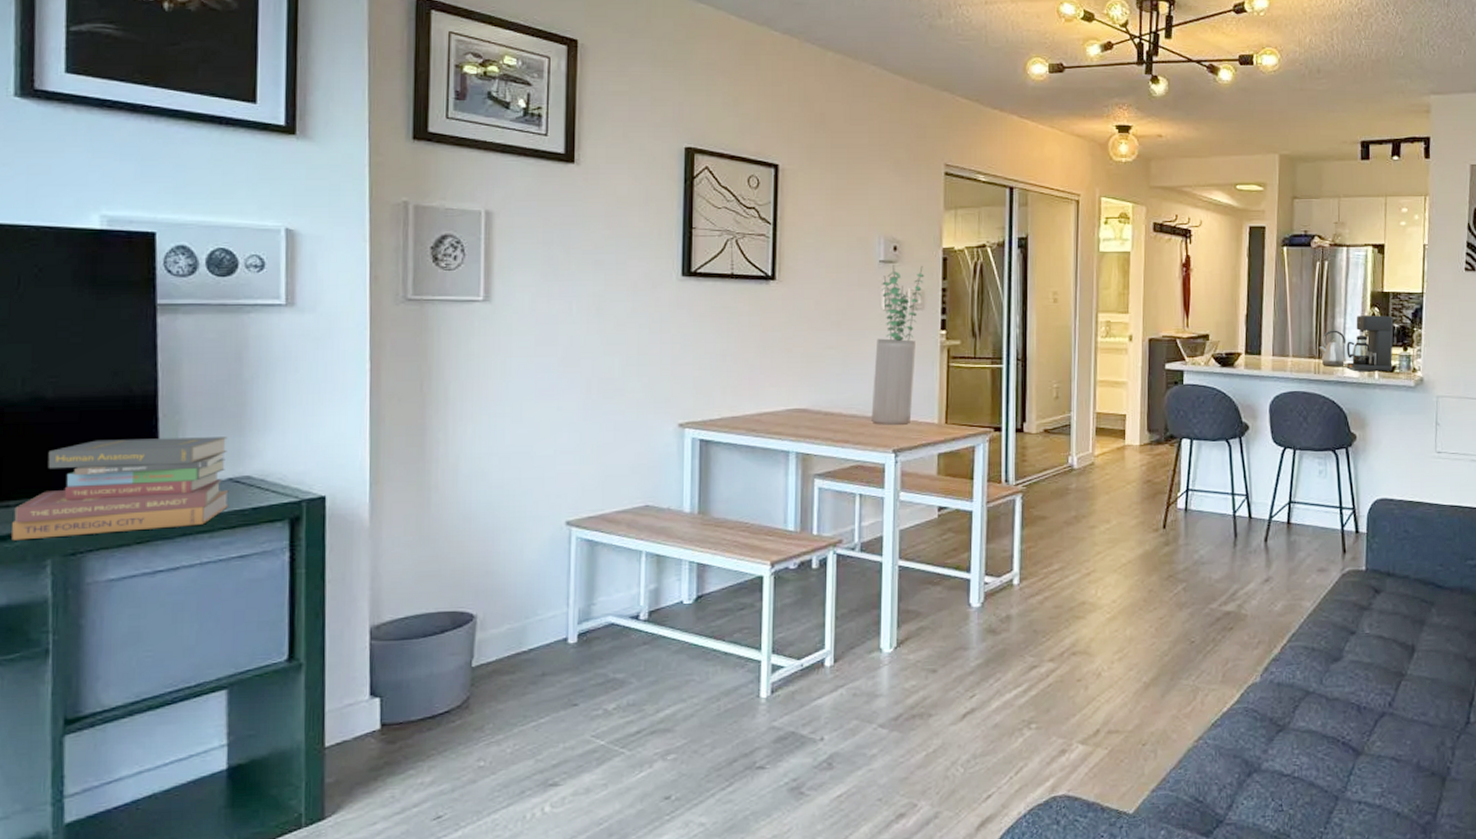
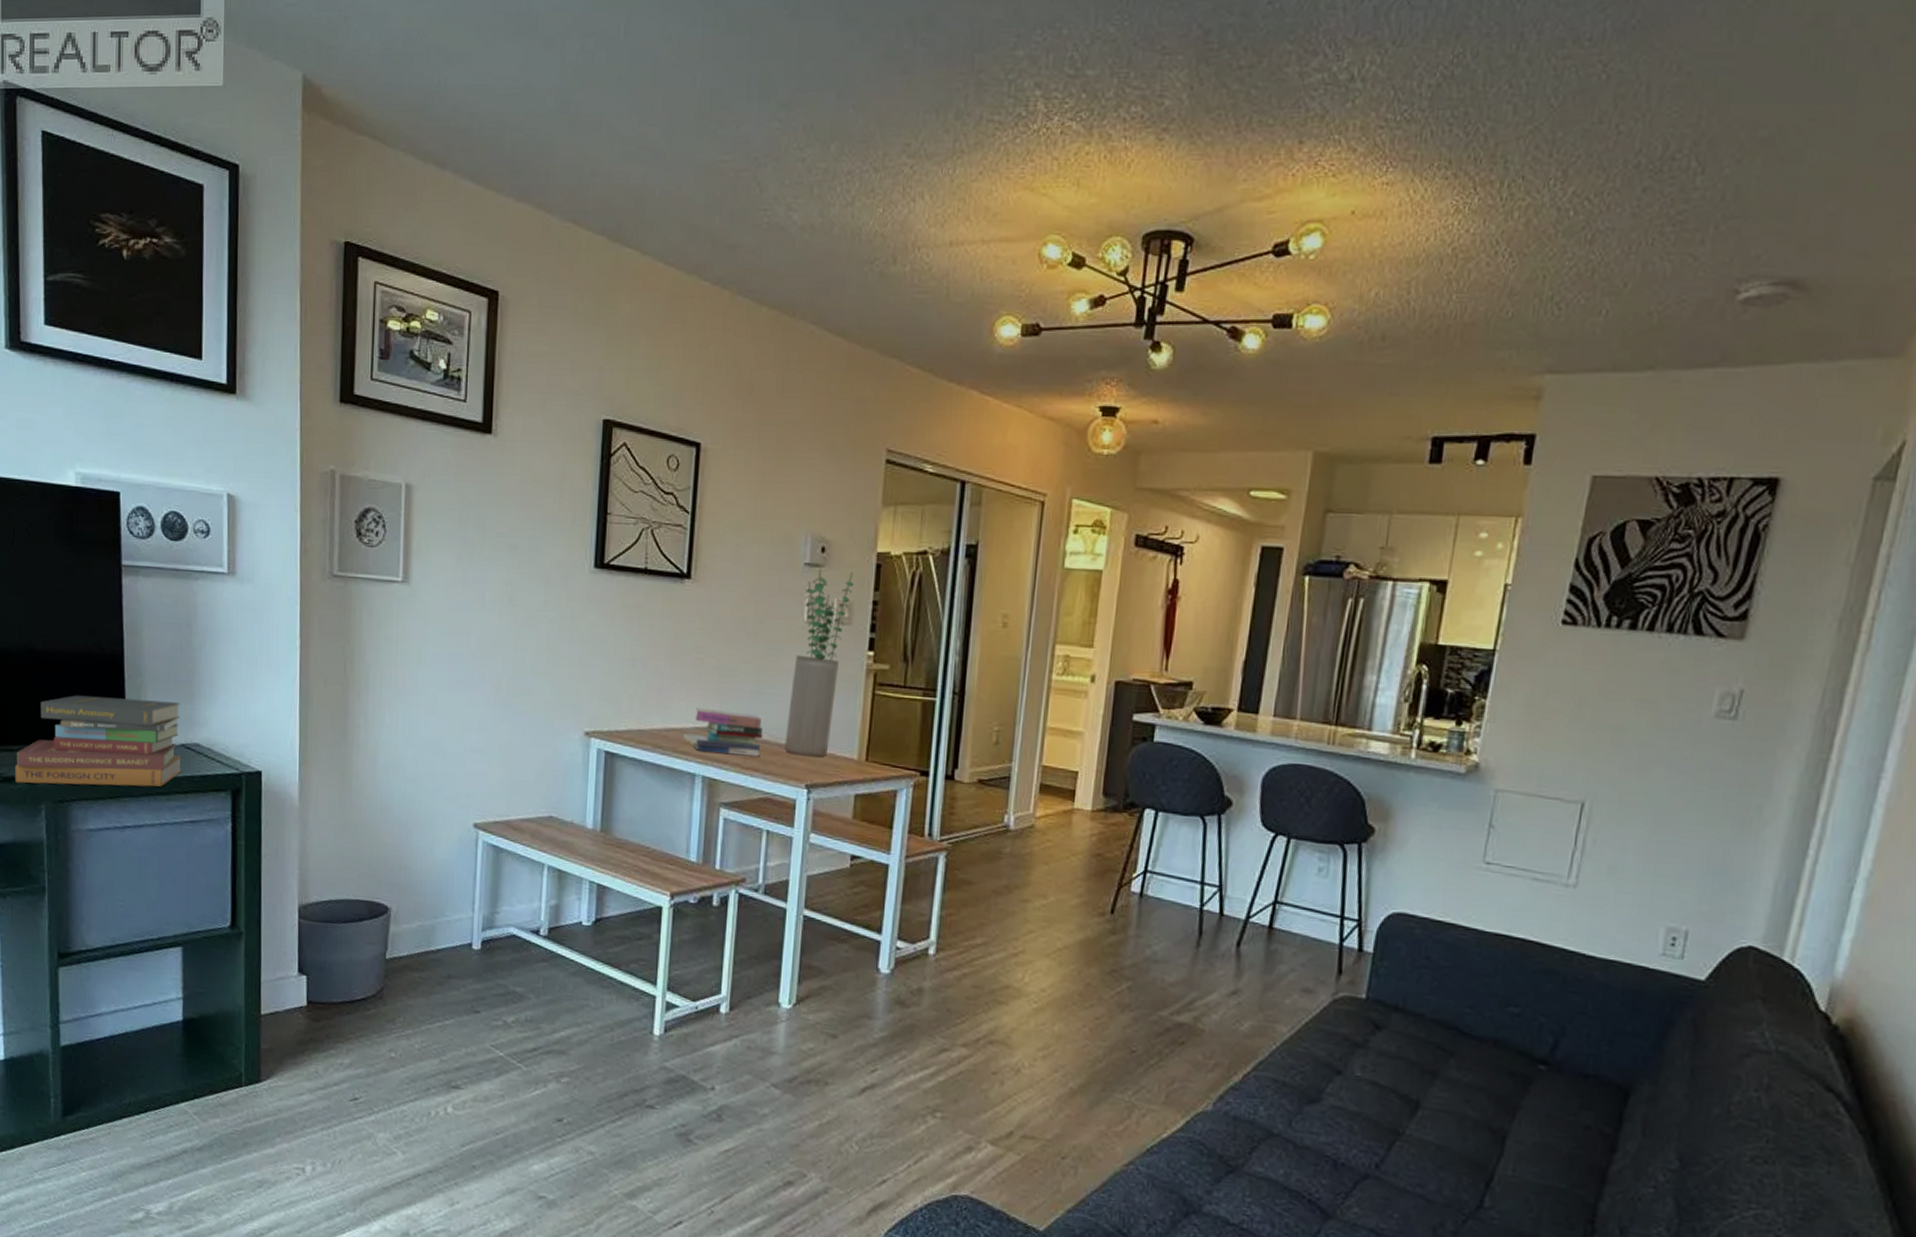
books: none [776,391,851,431] -> present [683,707,763,757]
kettle: present [1318,330,1347,368] -> none [1337,689,1377,739]
coffee maker: present [1346,315,1394,373] -> none [1373,674,1448,752]

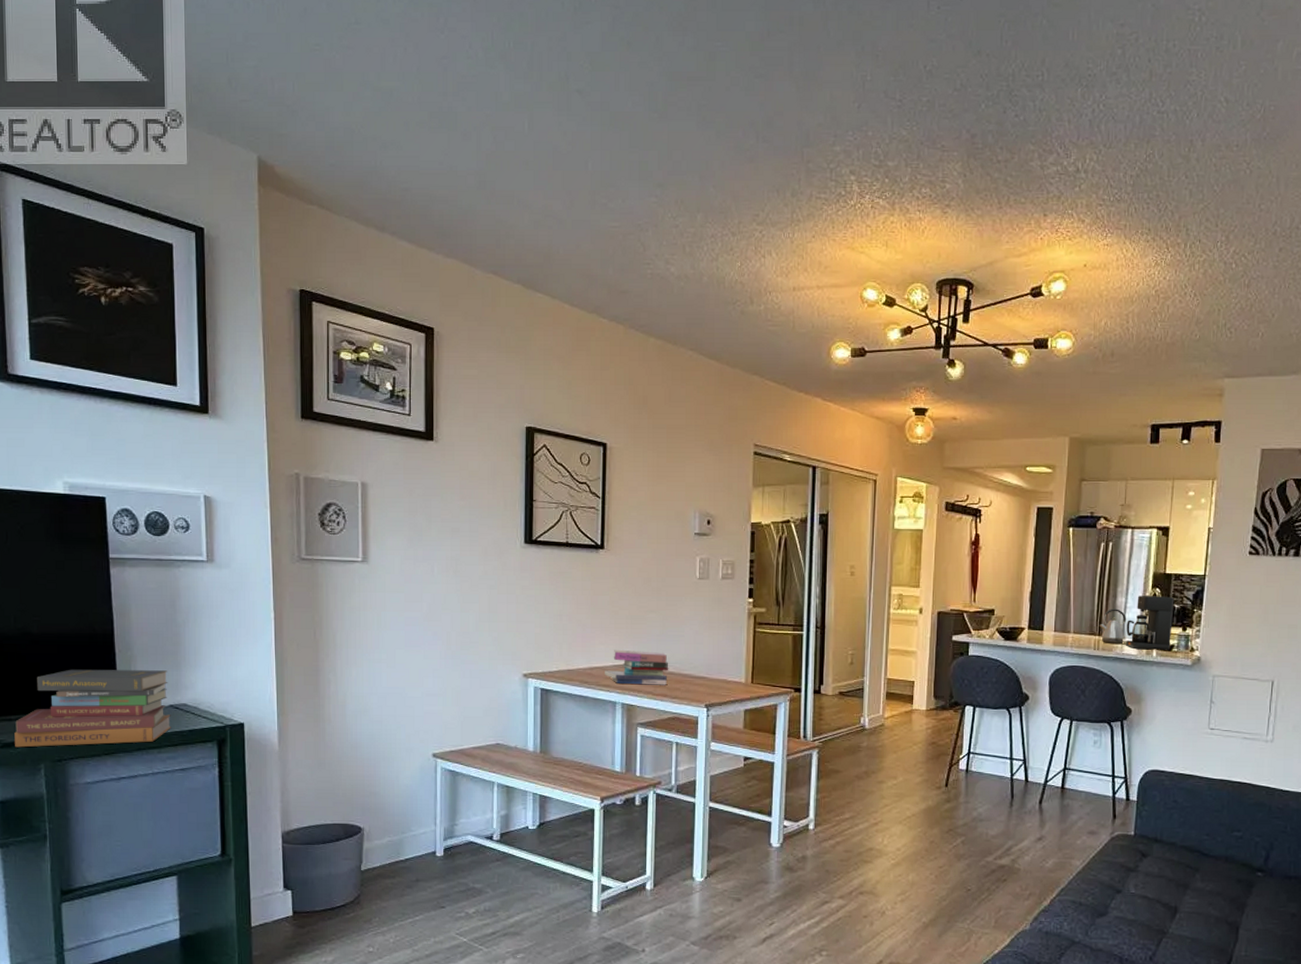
vase: present [784,569,854,759] -> none [687,538,734,684]
kettle: none [1337,689,1377,739] -> present [1099,609,1127,645]
coffee maker: none [1373,674,1448,752] -> present [1126,596,1174,651]

